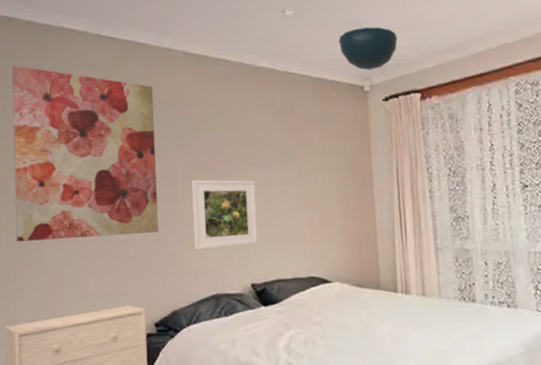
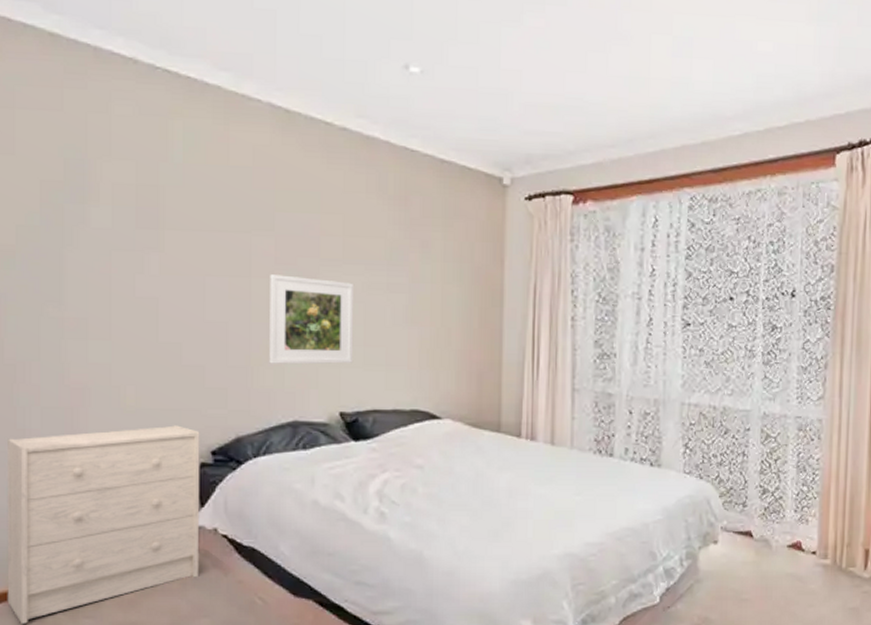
wall art: present [12,65,158,242] -> none [26,92,225,337]
ceiling light: present [339,27,397,70] -> none [476,101,551,158]

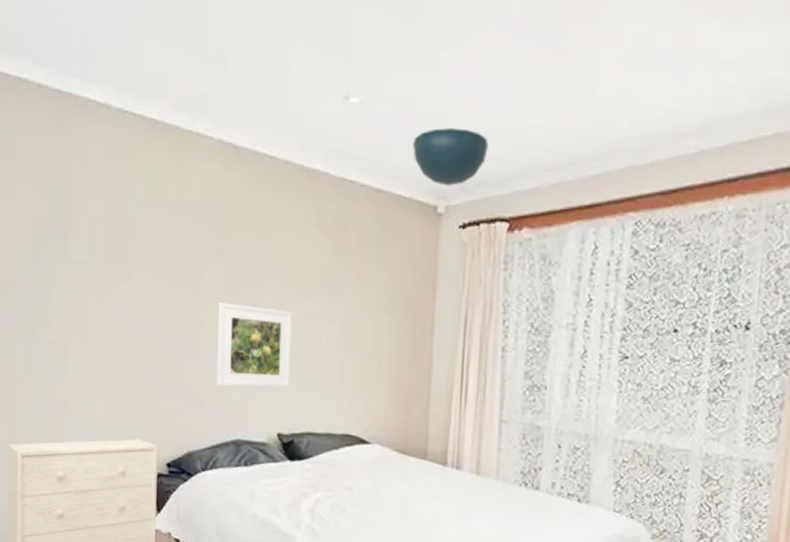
ceiling light: none [476,101,551,158] -> present [413,128,489,186]

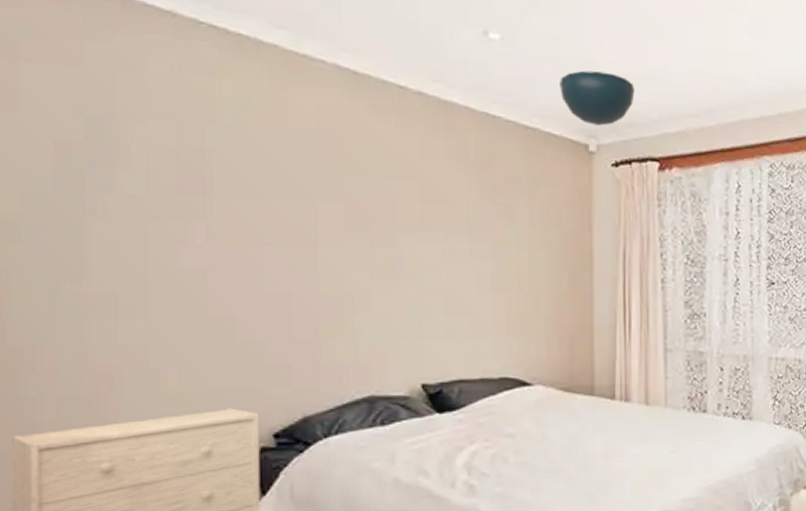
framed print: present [217,303,292,388] -> none [339,243,434,337]

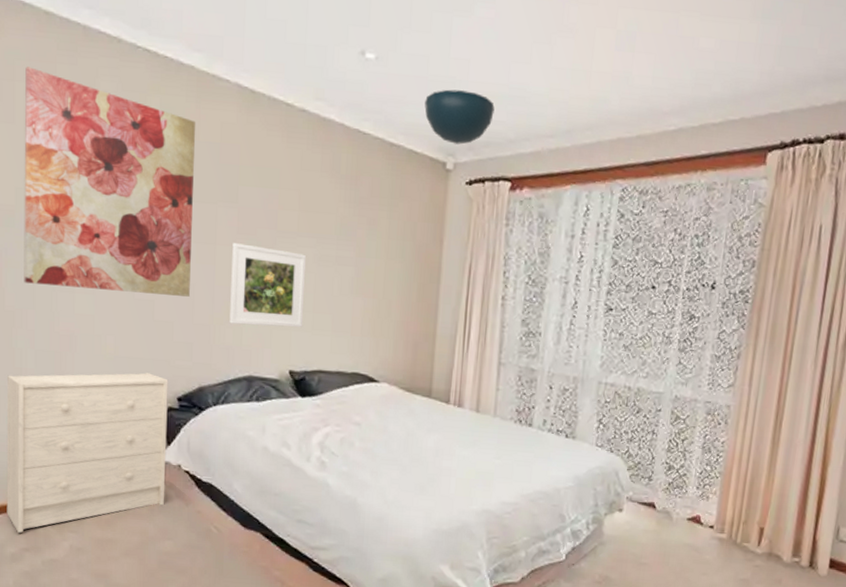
wall art: none [34,43,284,312] -> present [24,66,196,297]
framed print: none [339,243,434,337] -> present [229,243,306,328]

